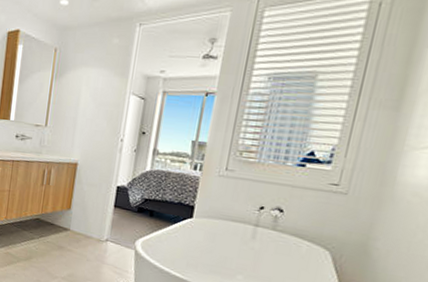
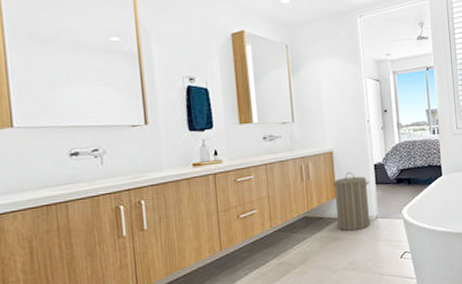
laundry hamper: none [66,187,108,247] -> present [332,172,371,232]

